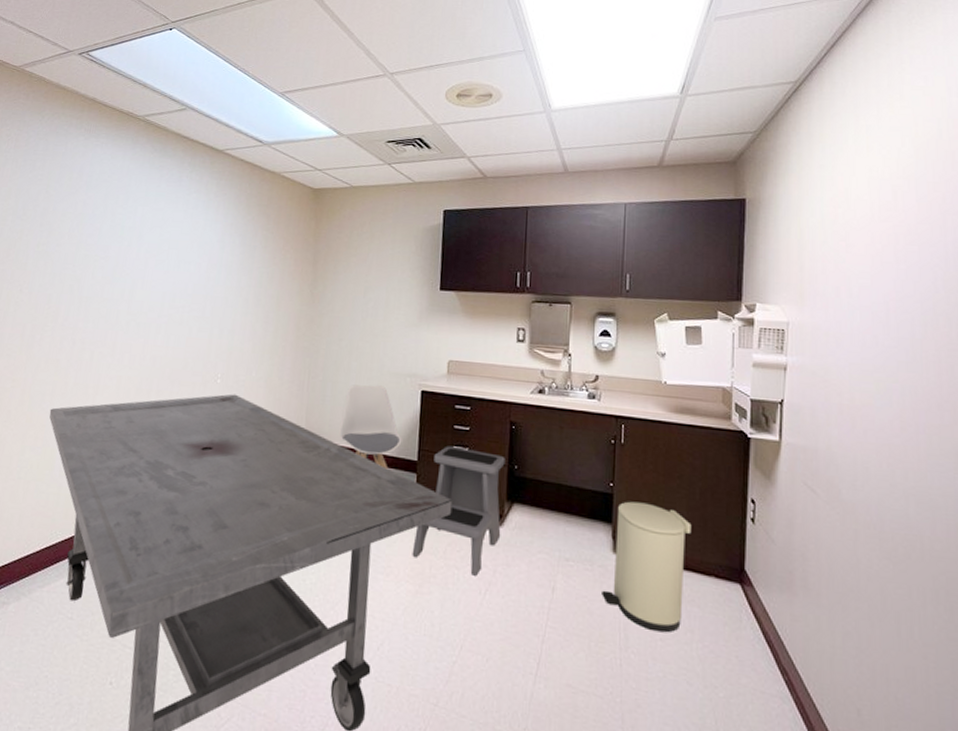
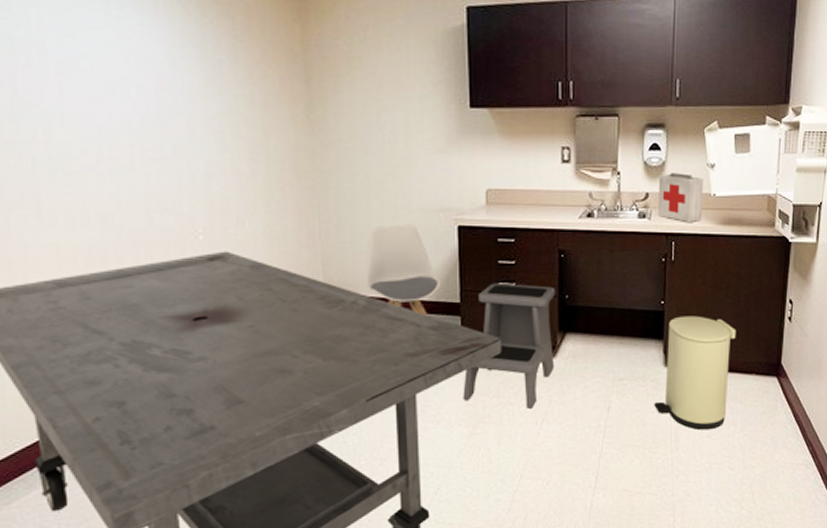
first-aid kit: none [607,358,654,408] -> present [657,173,703,223]

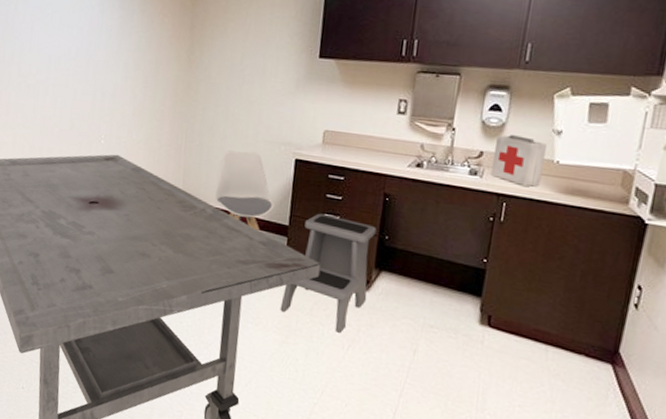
pedal bin: present [654,315,736,430] -> none [463,277,567,401]

